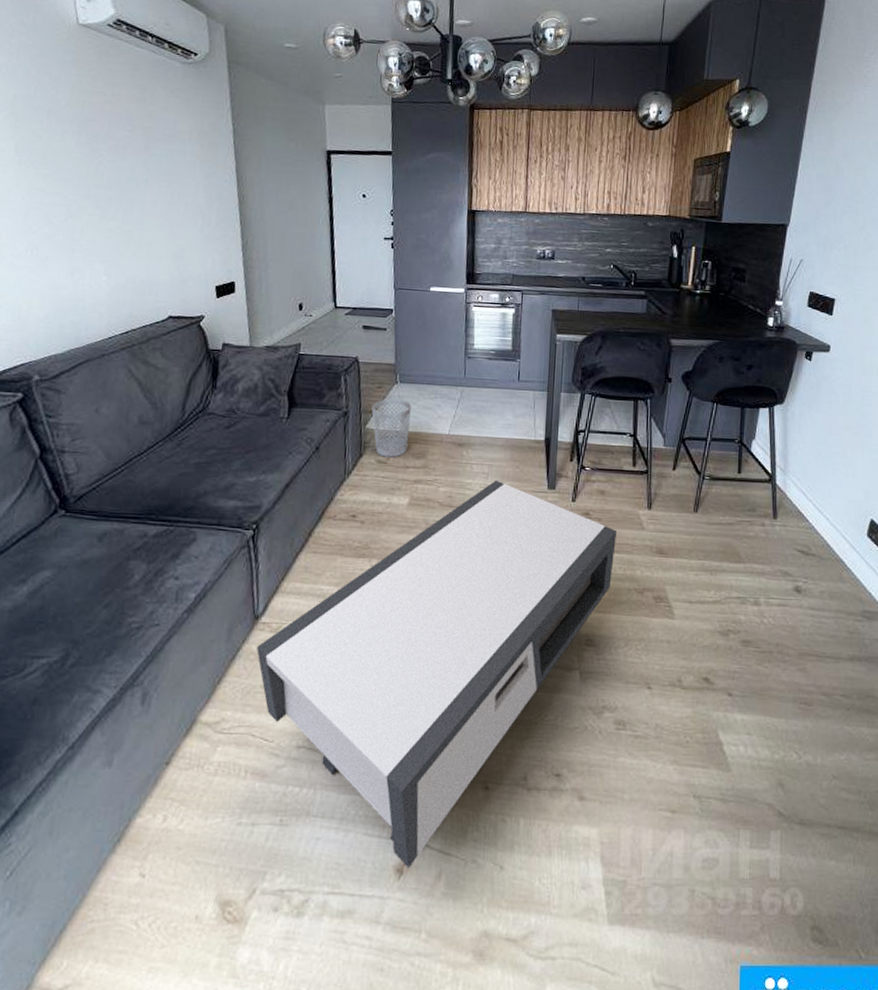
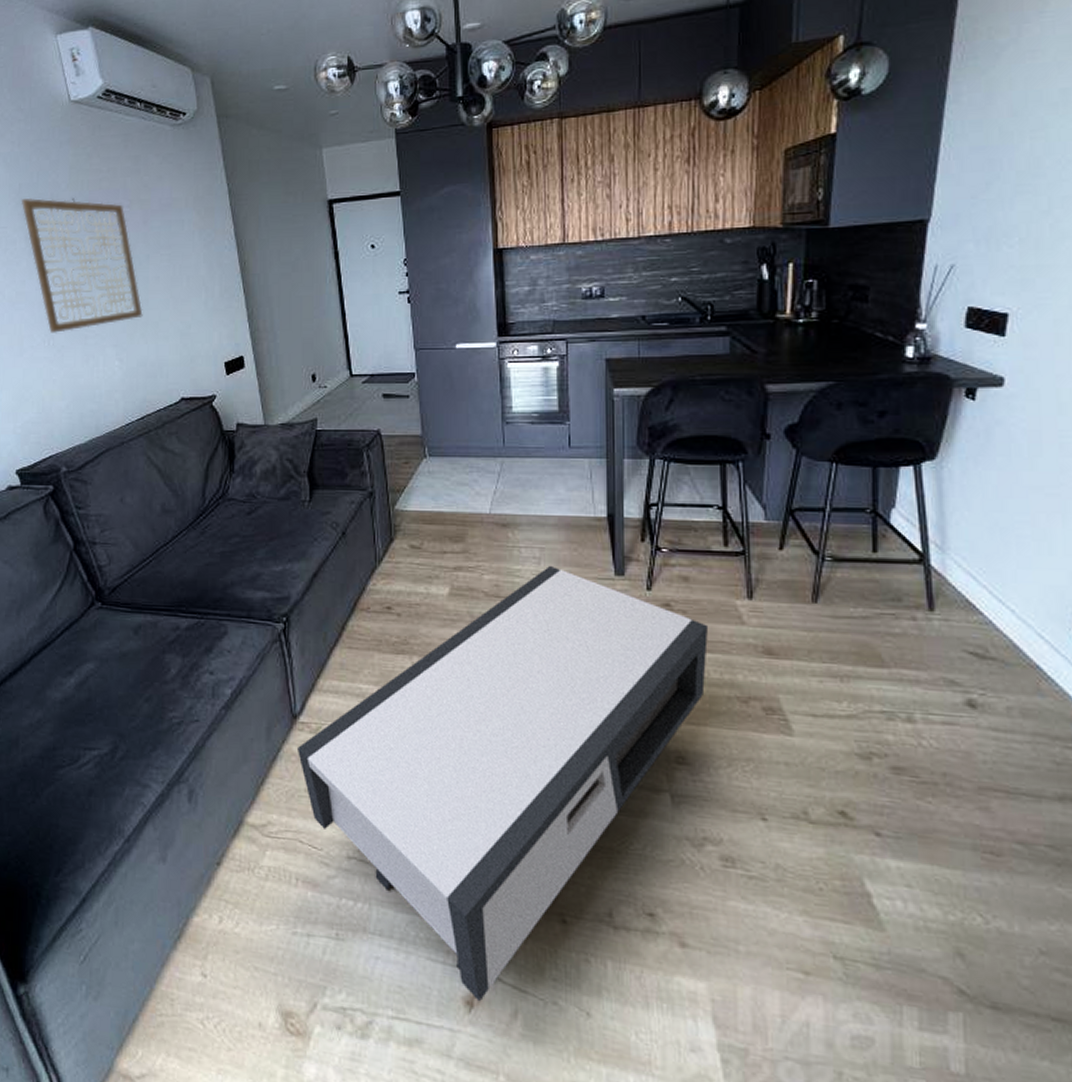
wall art: none [15,110,137,244] -> present [22,198,143,333]
wastebasket: present [372,398,411,458] -> none [400,475,444,542]

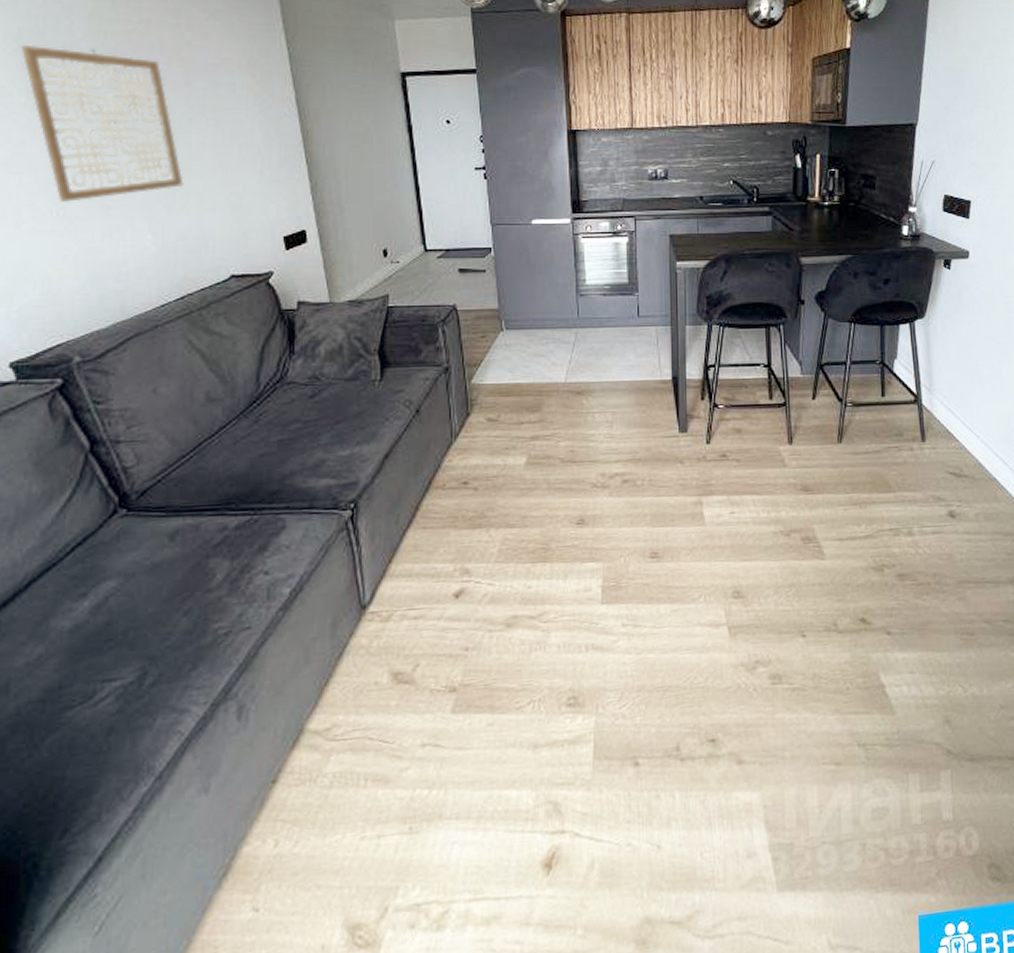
coffee table: present [298,565,709,1002] -> none [367,427,758,862]

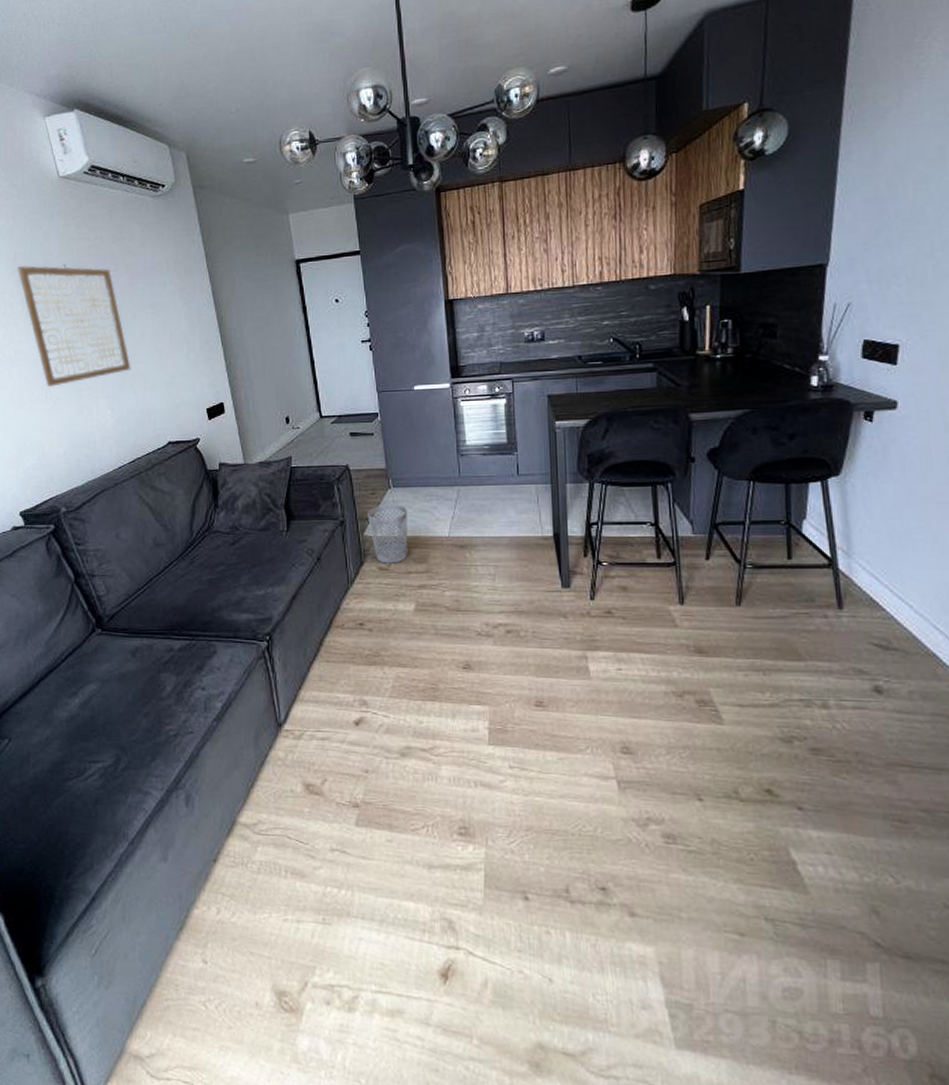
wastebasket: none [476,348,521,414] -> present [367,504,408,564]

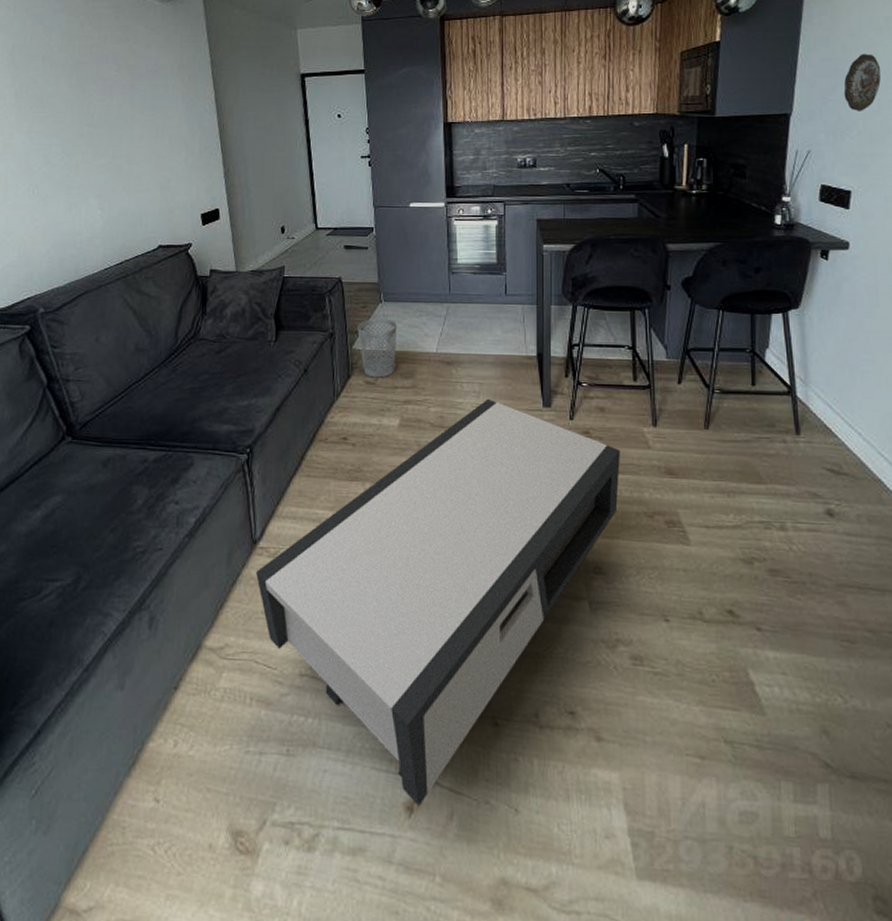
wall art: present [18,264,131,387] -> none [14,59,126,183]
coffee table: none [283,580,646,974] -> present [256,398,621,807]
decorative plate: none [889,189,934,256] -> present [843,54,881,111]

